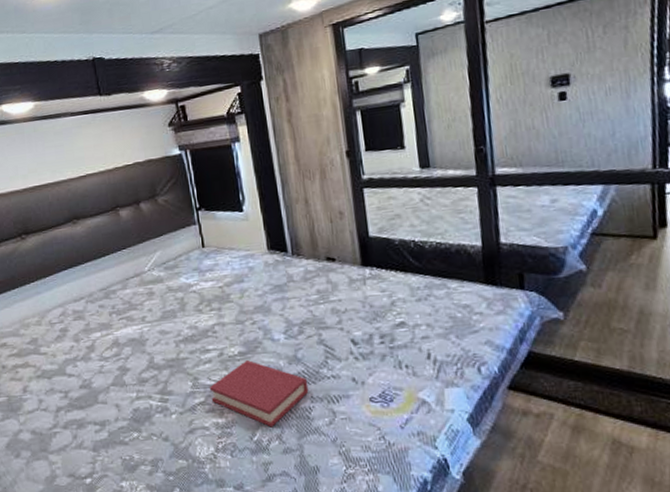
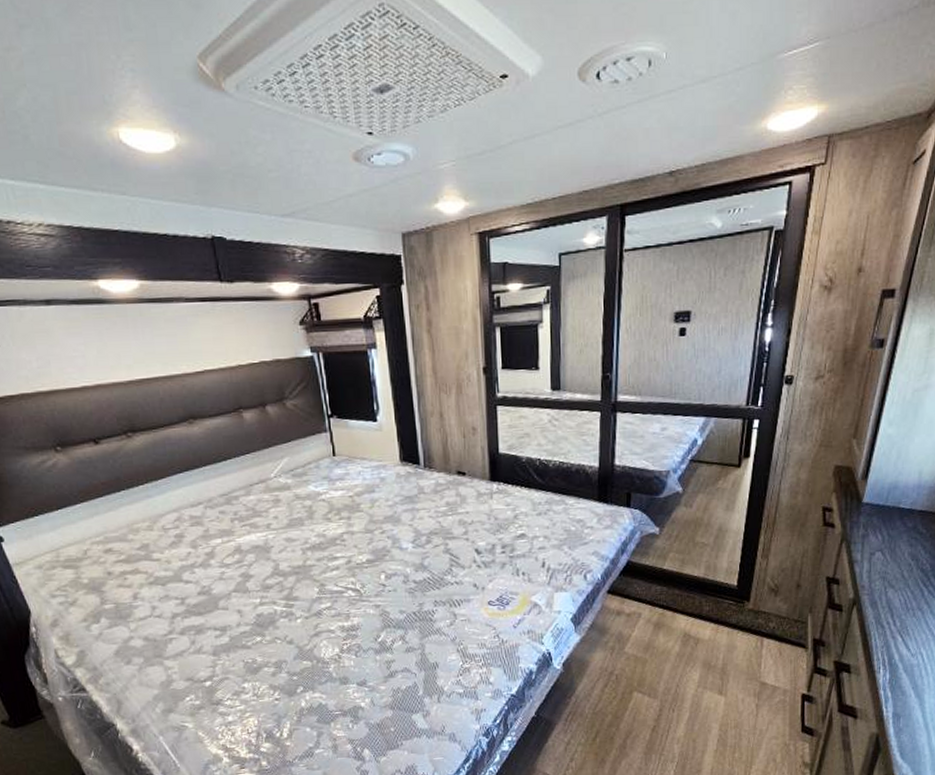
hardback book: present [209,360,309,428] -> none [335,568,433,629]

